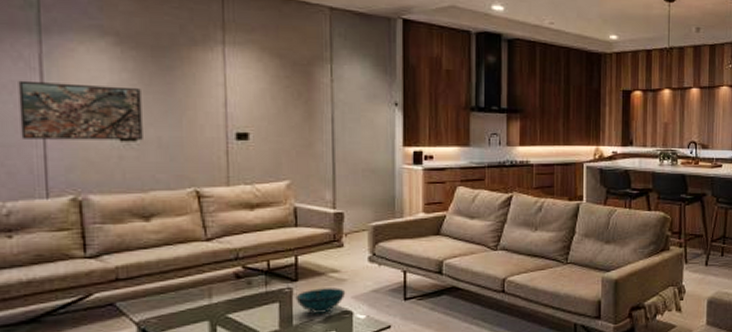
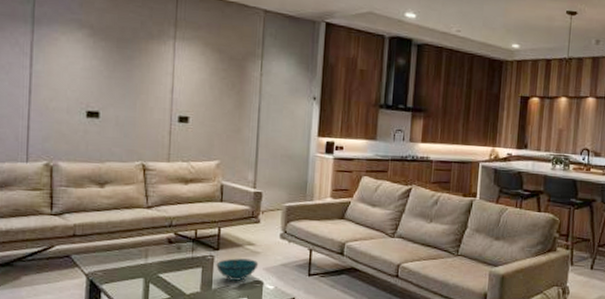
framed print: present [18,80,143,141] -> none [12,62,106,118]

